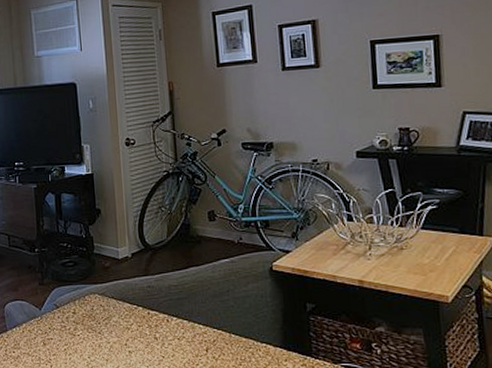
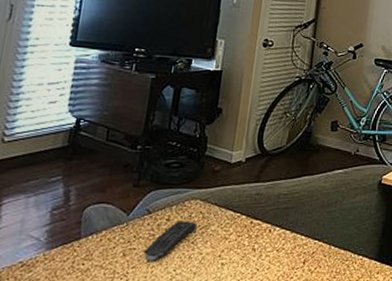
remote control: none [60,313,100,349] -> present [143,221,197,261]

